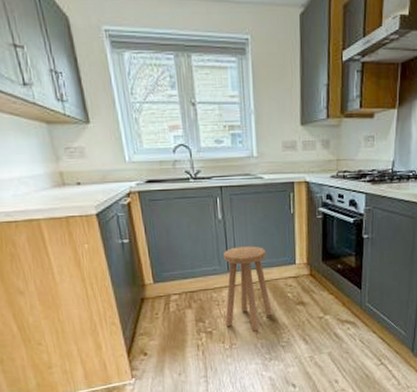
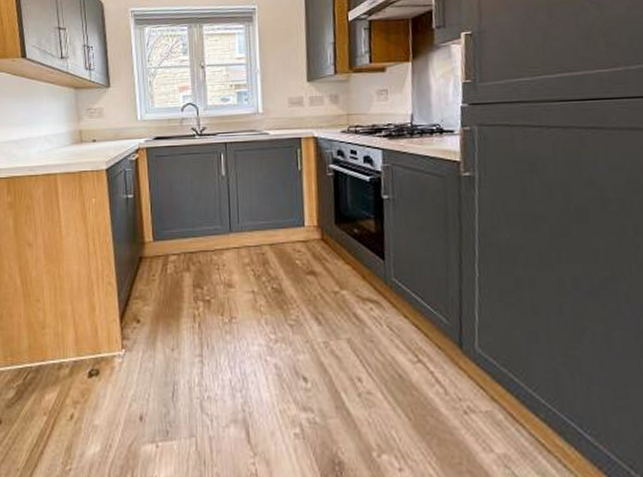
stool: present [224,246,272,332] -> none [225,204,278,304]

